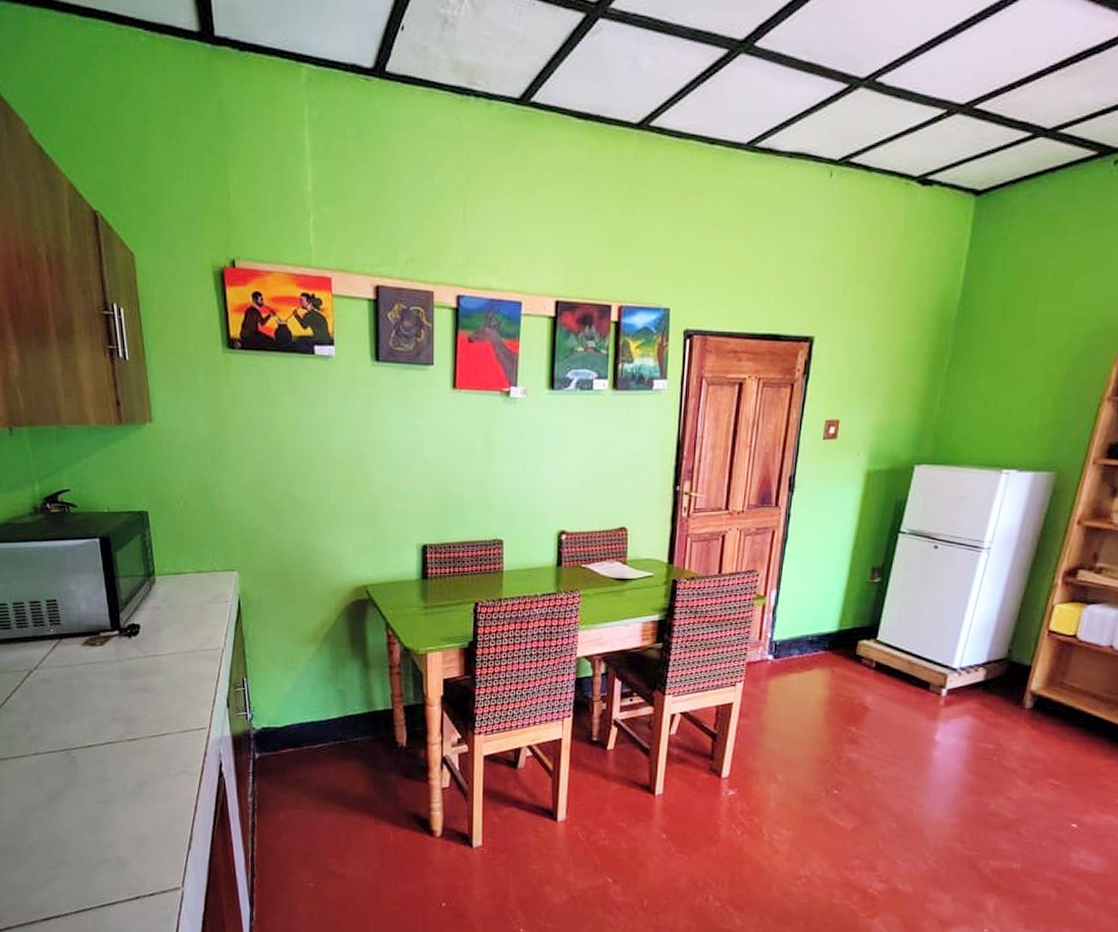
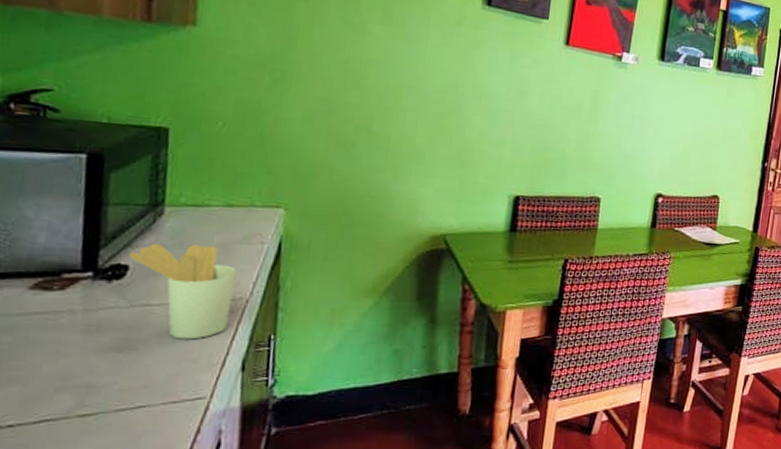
utensil holder: none [139,606,213,682] -> present [129,244,237,340]

